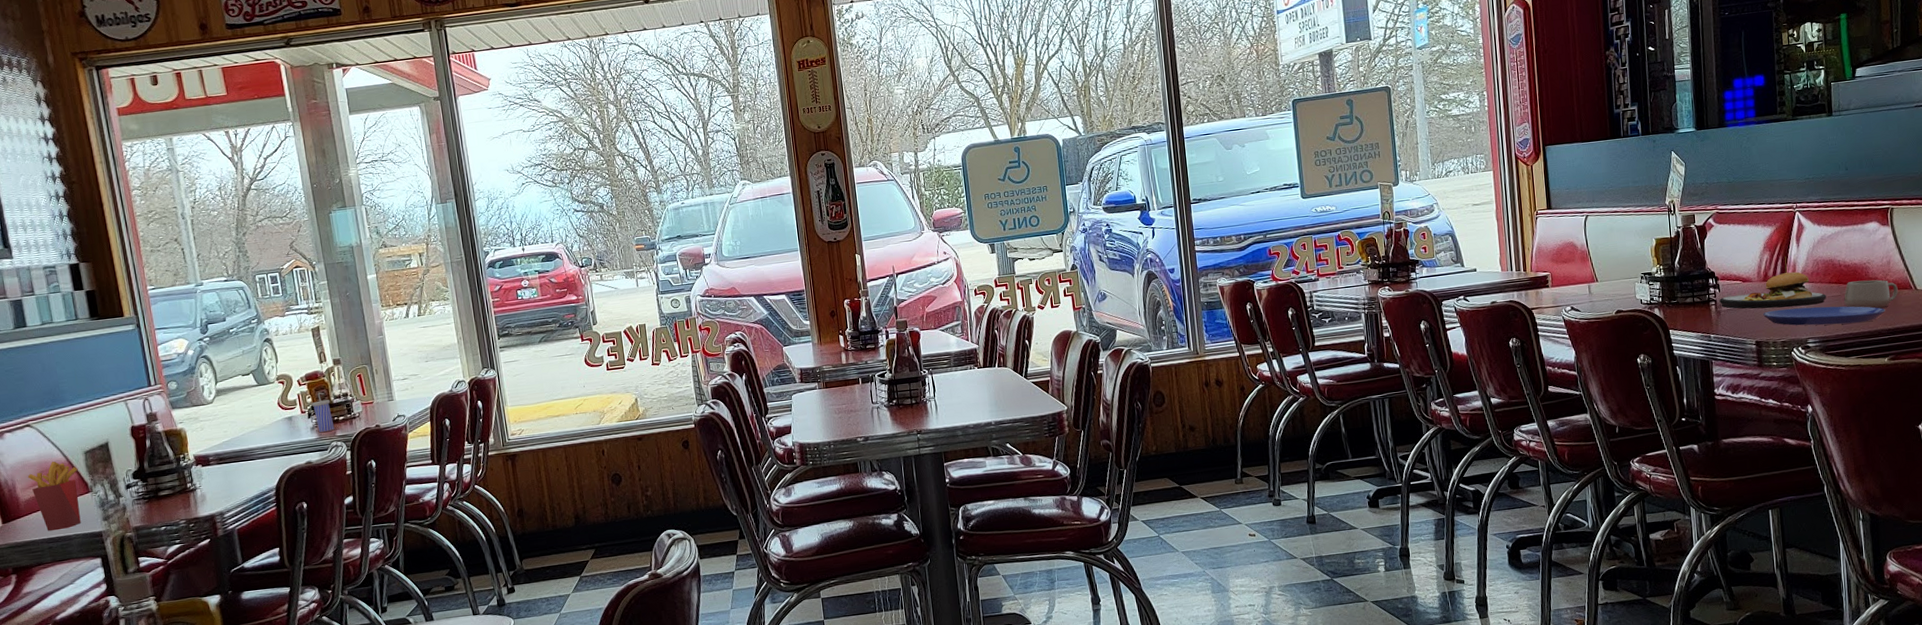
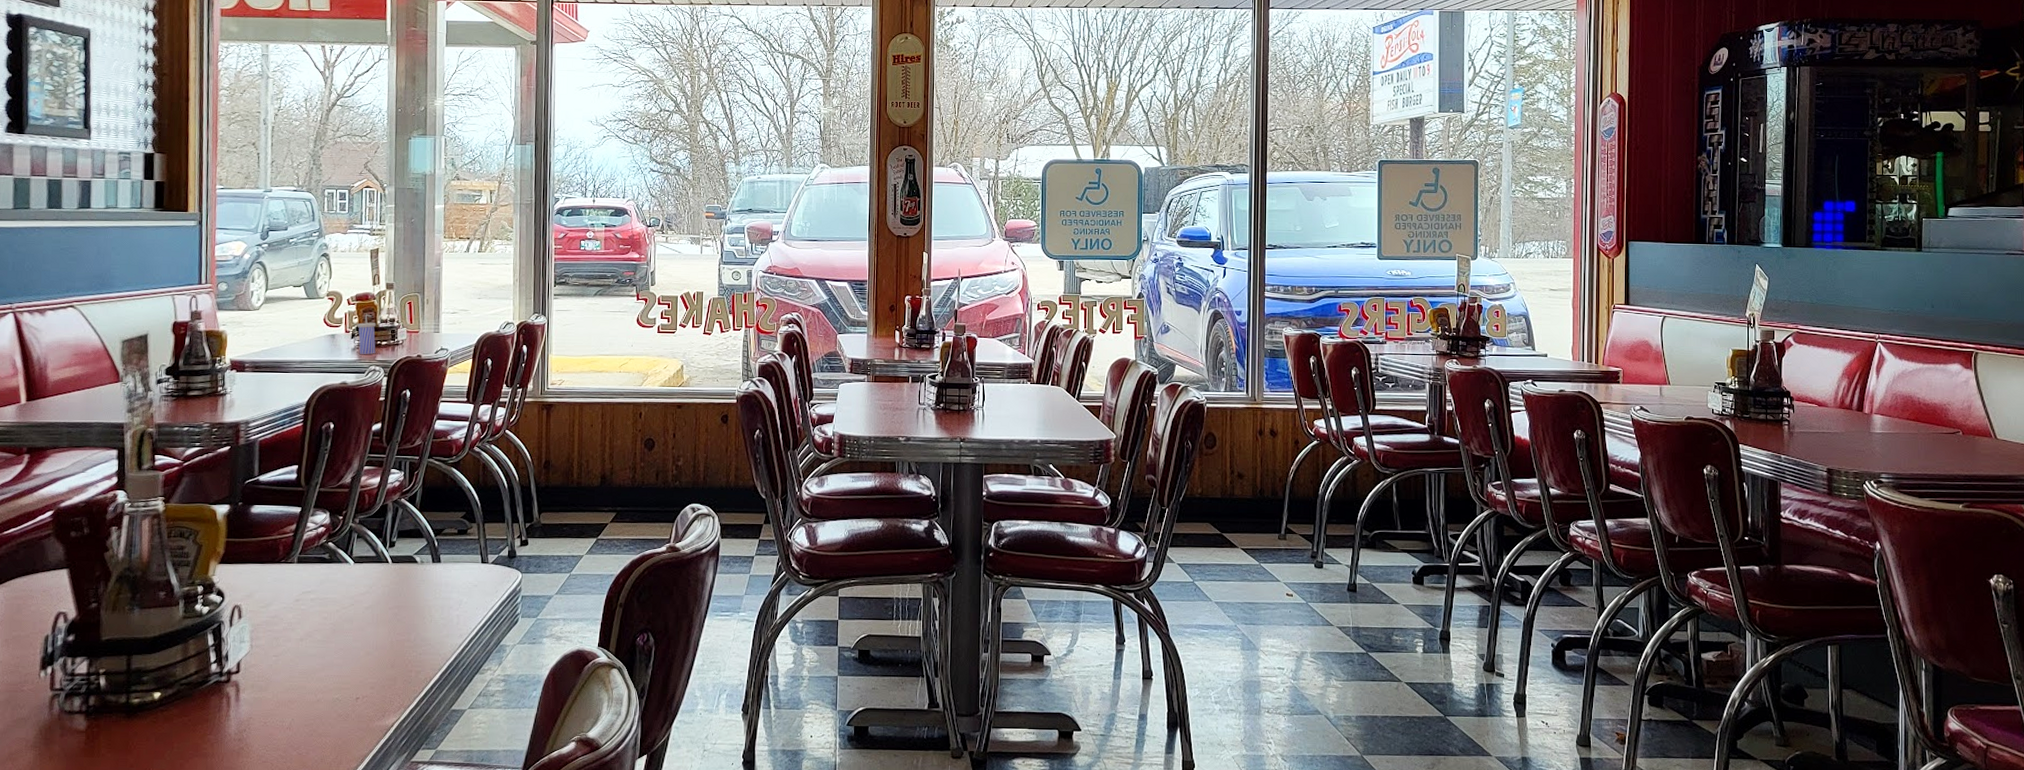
french fries: present [28,461,81,532] -> none [61,345,112,416]
burger: present [1719,256,1826,309] -> none [1793,386,1903,439]
plate: present [1763,306,1885,326] -> none [1837,439,1963,465]
mug: present [1844,279,1898,309] -> none [1921,421,1977,453]

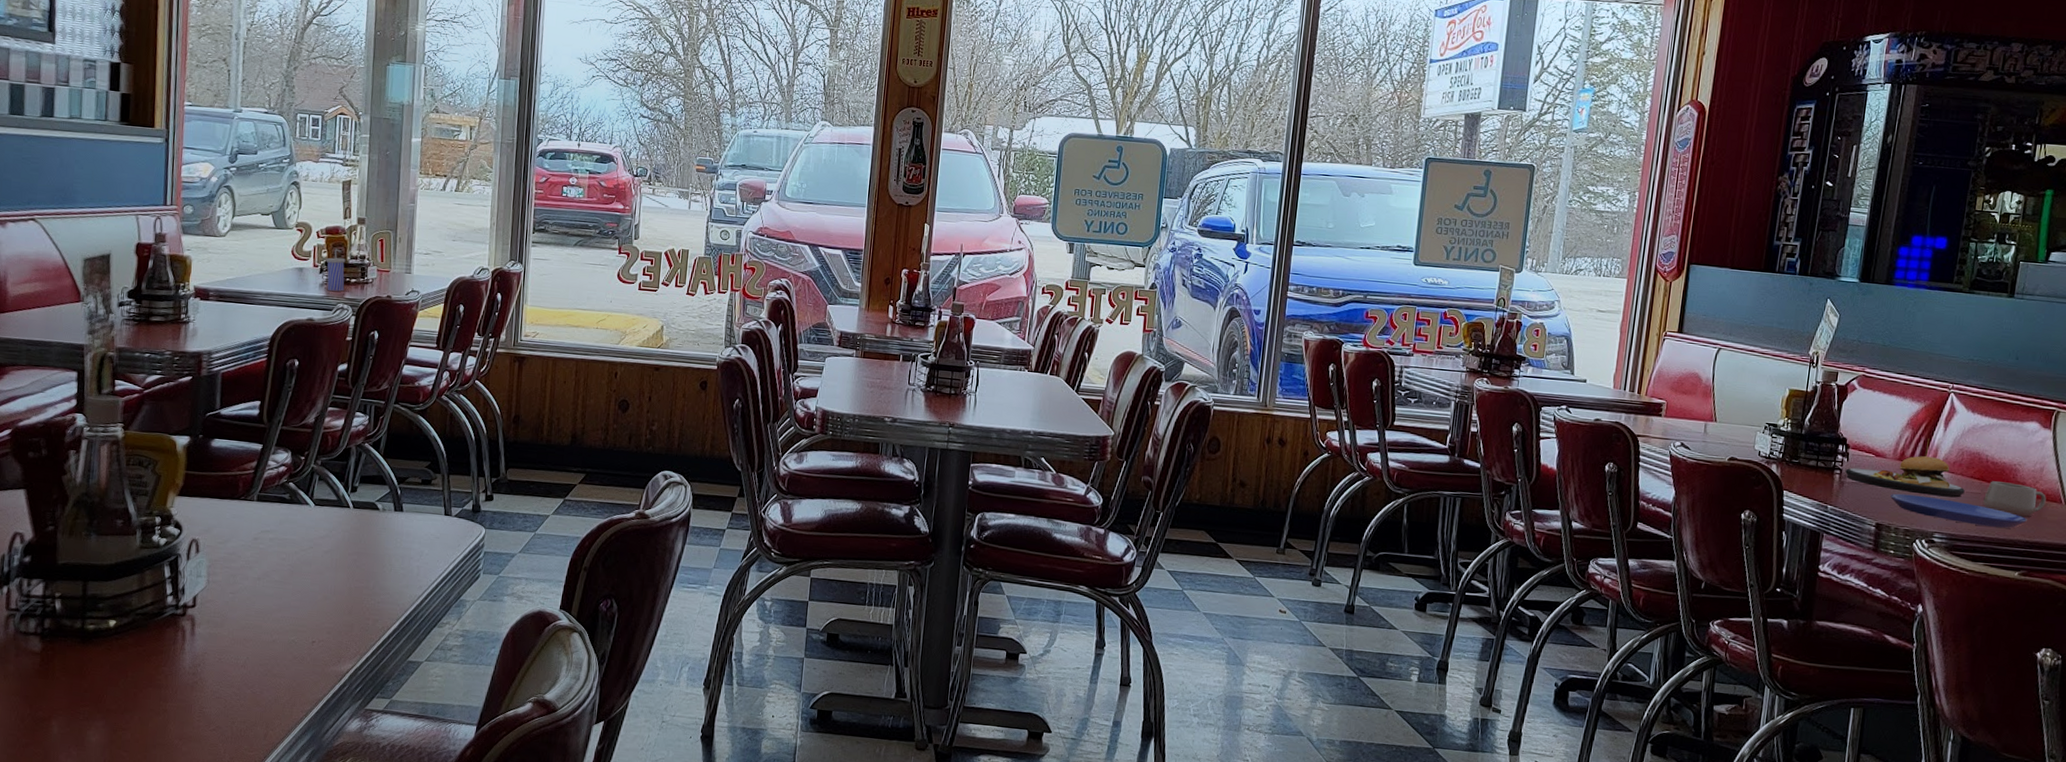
burger: none [1793,386,1903,439] -> present [1845,438,1965,498]
plate: none [1837,439,1963,465] -> present [1890,493,2027,529]
mug: none [1921,421,1977,453] -> present [1983,481,2046,518]

